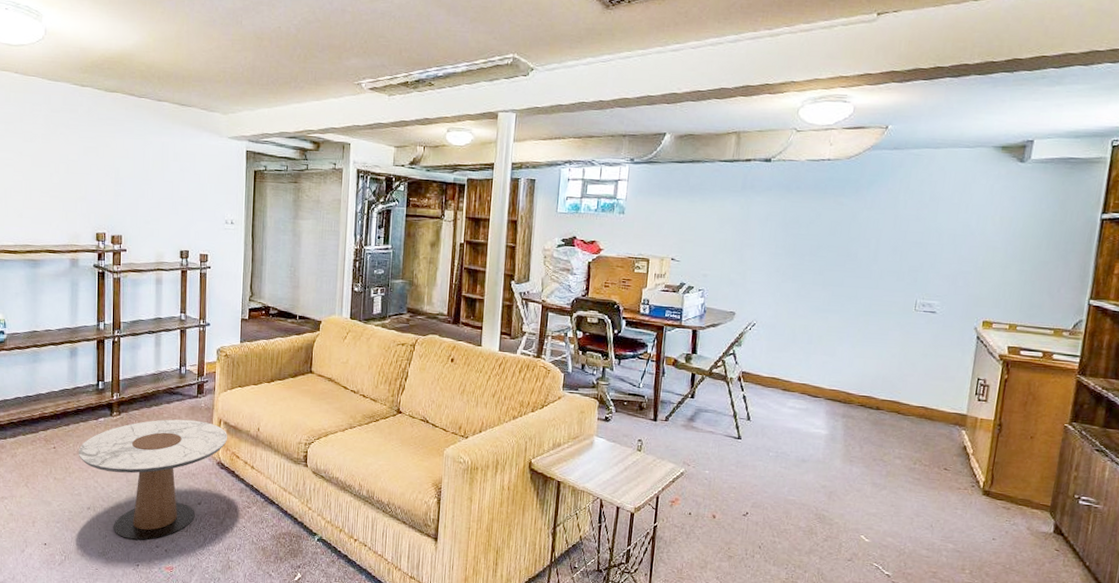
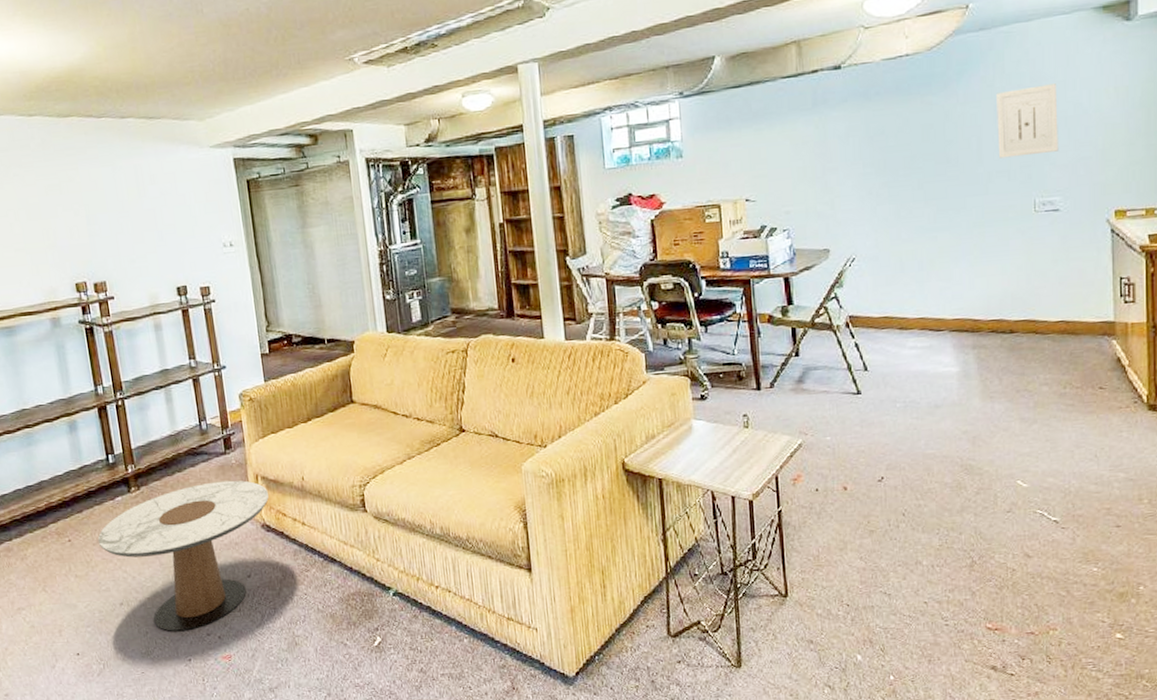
wall art: none [892,204,951,263] -> present [996,84,1059,159]

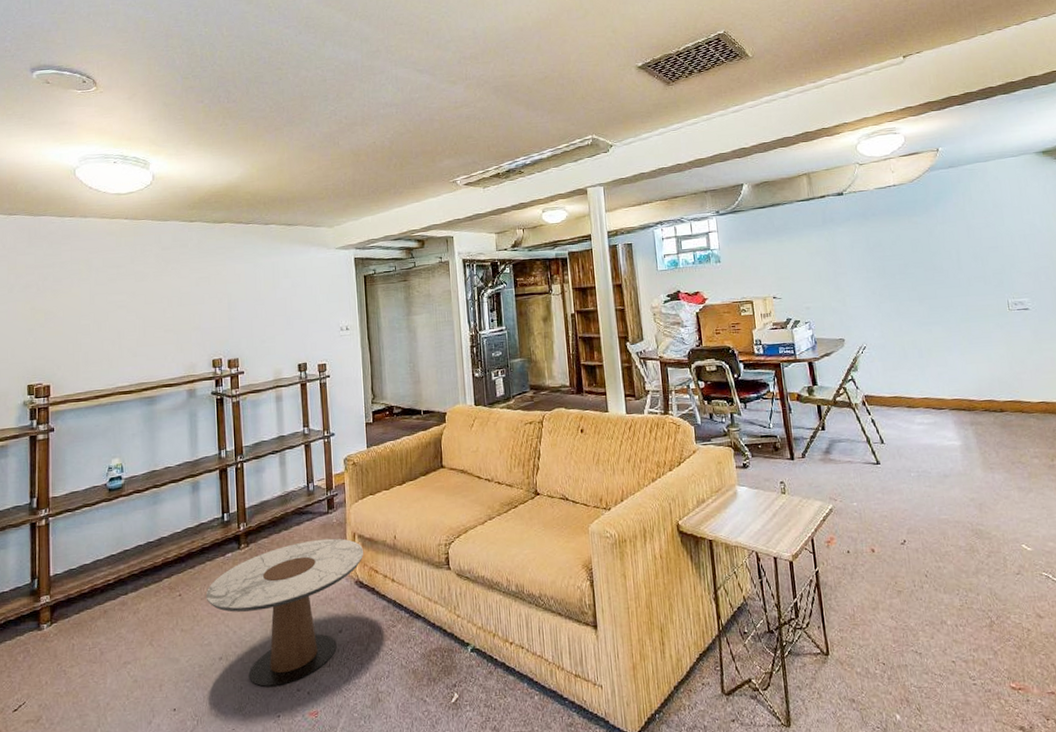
wall art: present [996,84,1059,159] -> none [967,209,1022,267]

